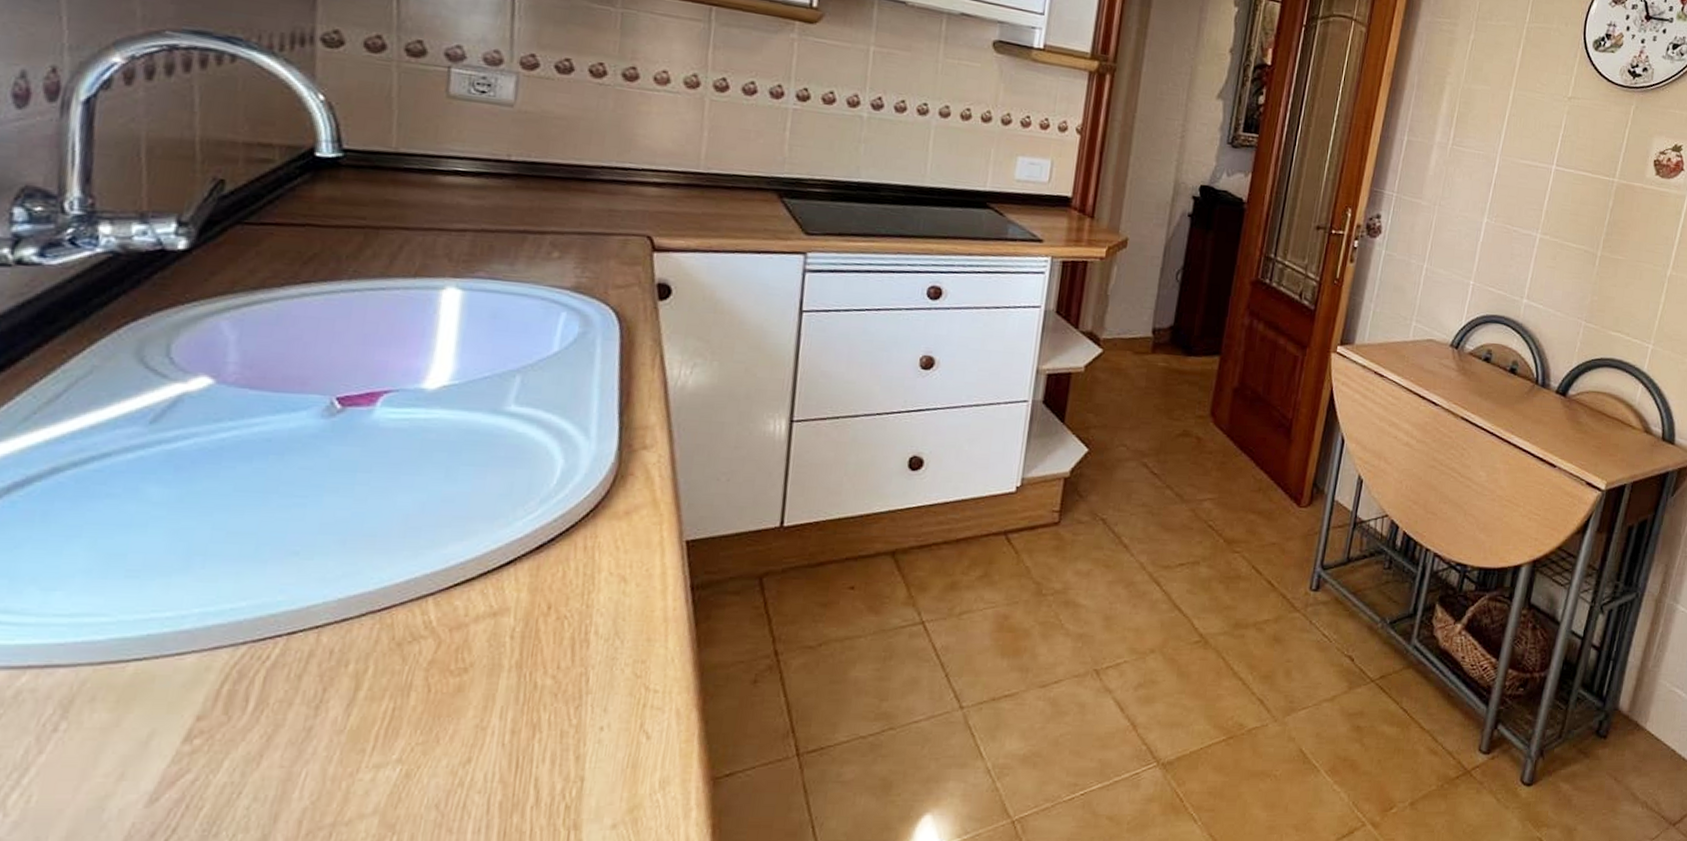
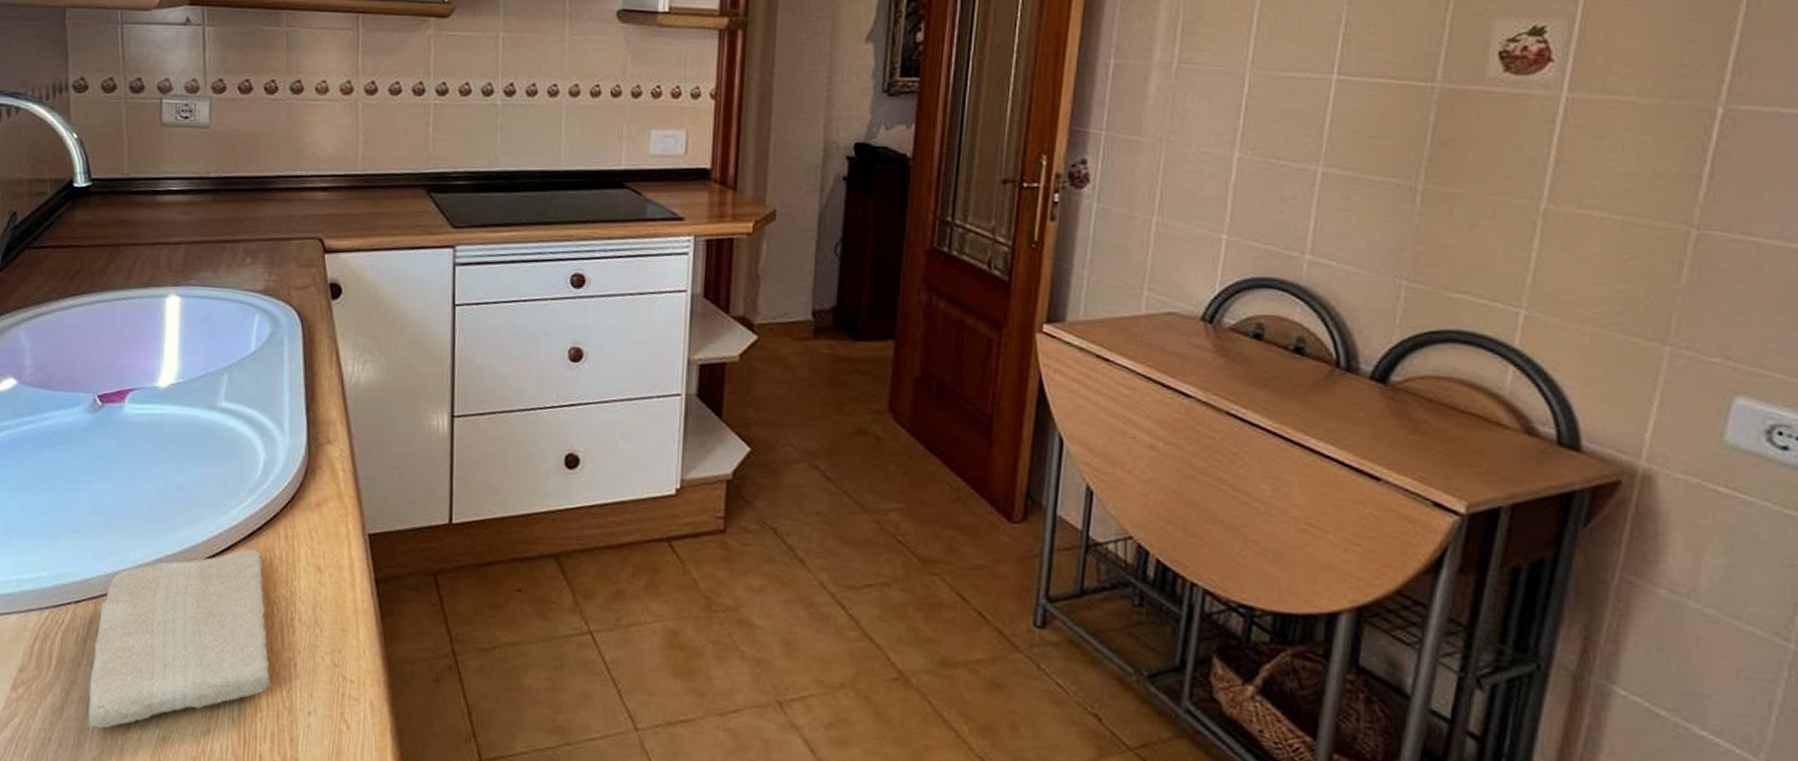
washcloth: none [298,562,556,775] -> present [87,549,271,729]

